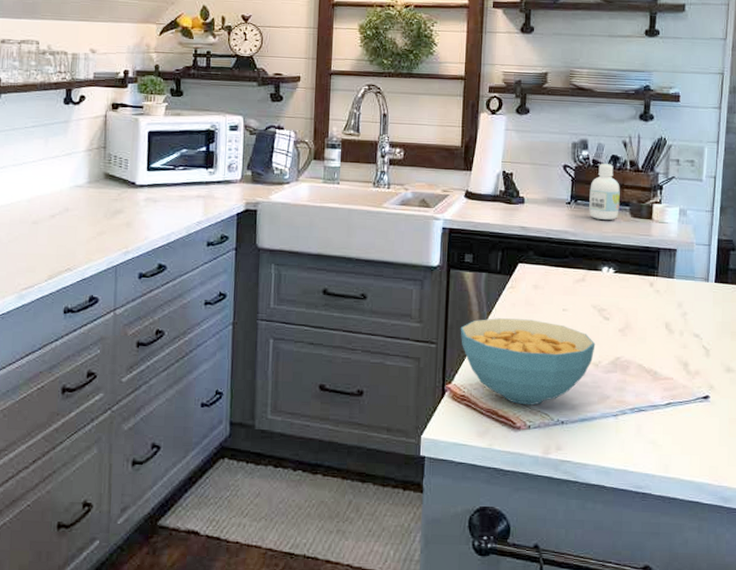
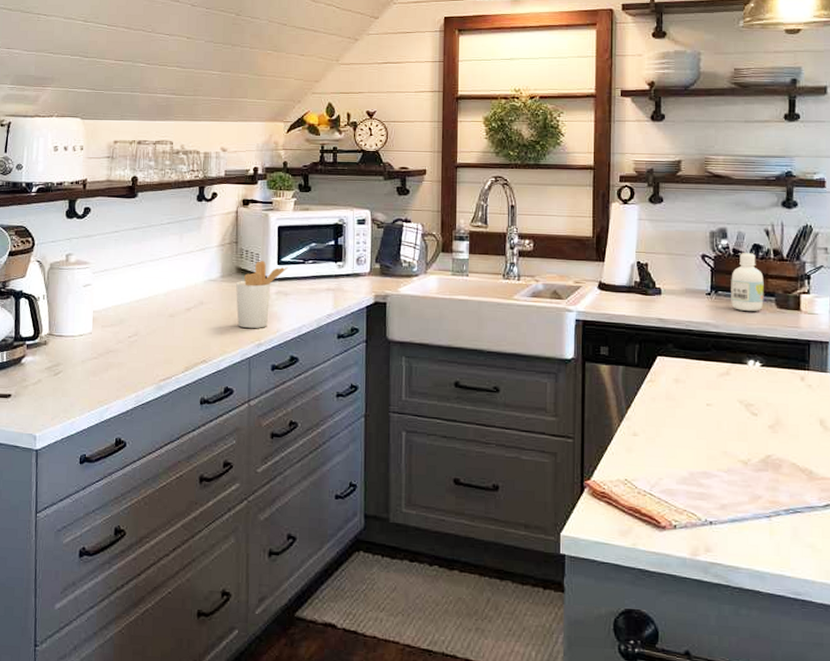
utensil holder: none [103,167,158,236] -> present [236,261,288,329]
cereal bowl: present [460,318,596,406] -> none [598,412,744,504]

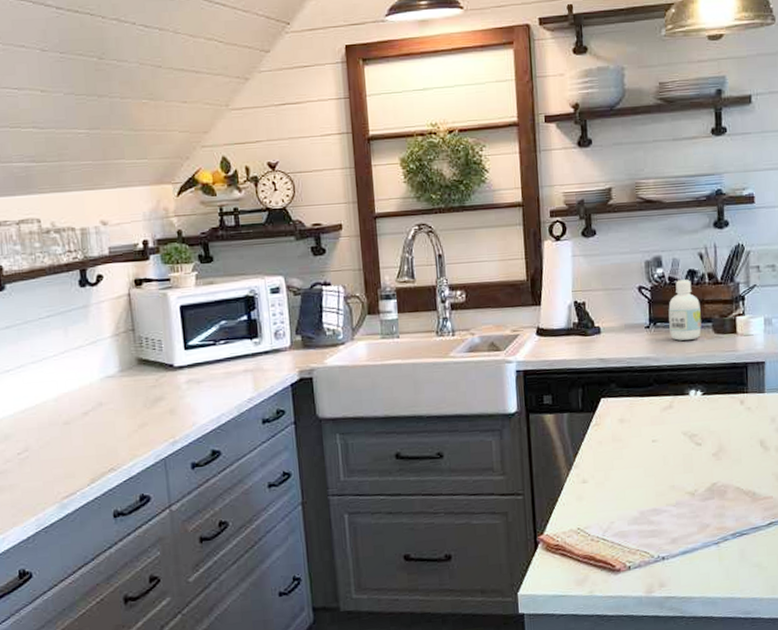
utensil holder: present [236,261,288,329] -> none [139,347,197,426]

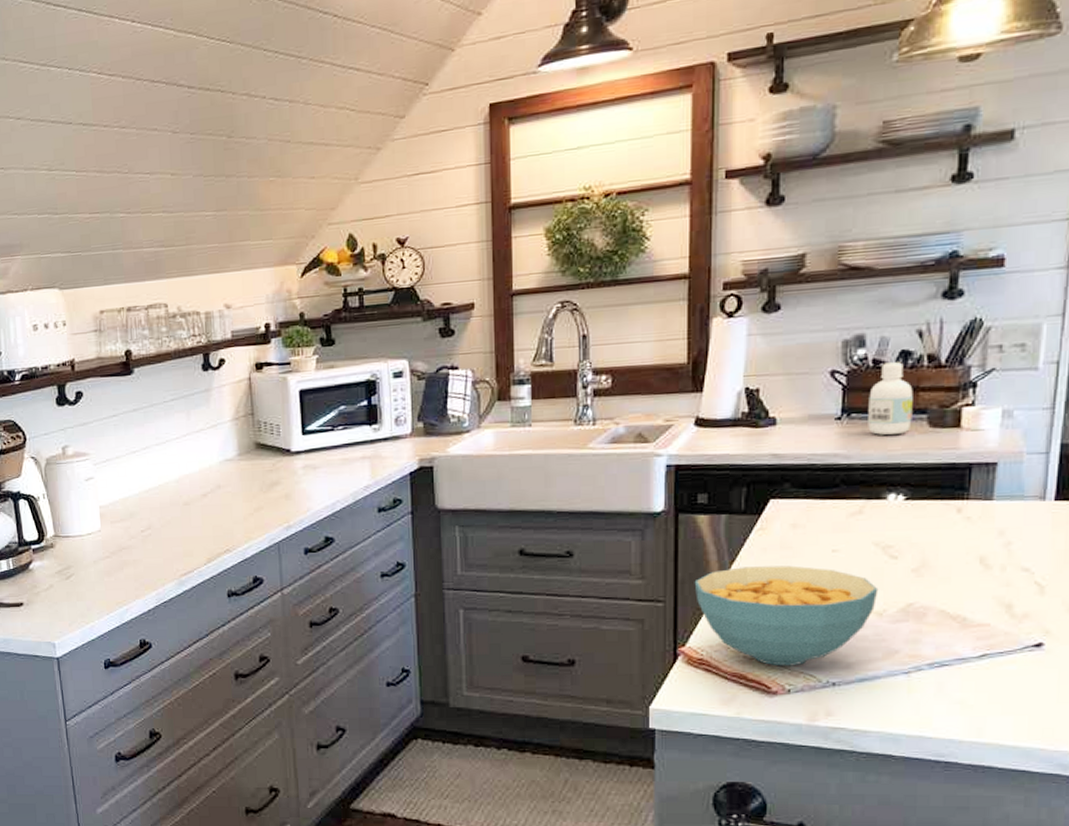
cereal bowl: none [546,455,690,546] -> present [694,565,879,666]

